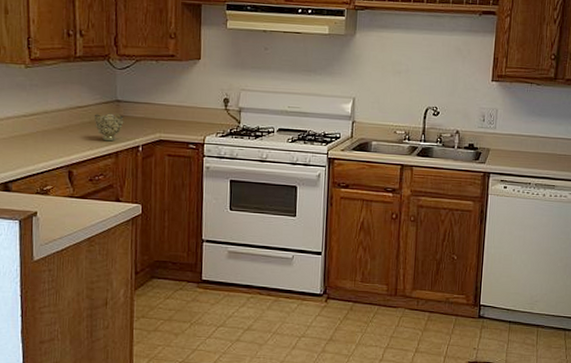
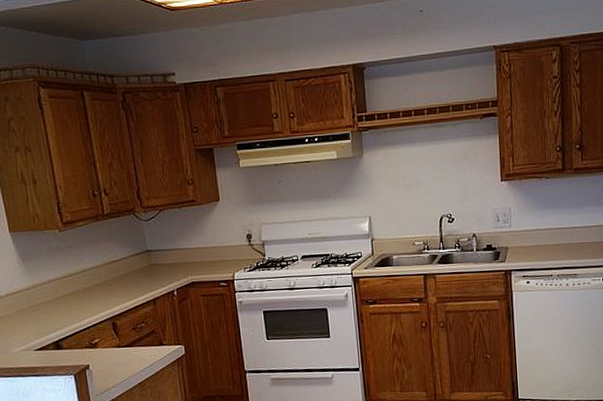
decorative bowl: present [93,113,124,142] -> none [128,263,157,290]

